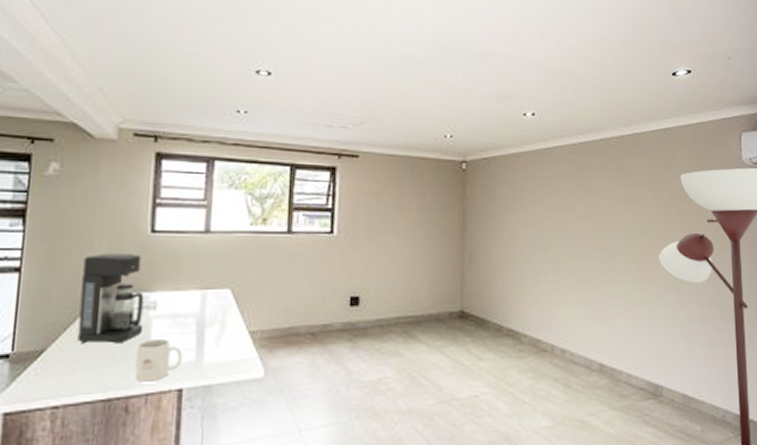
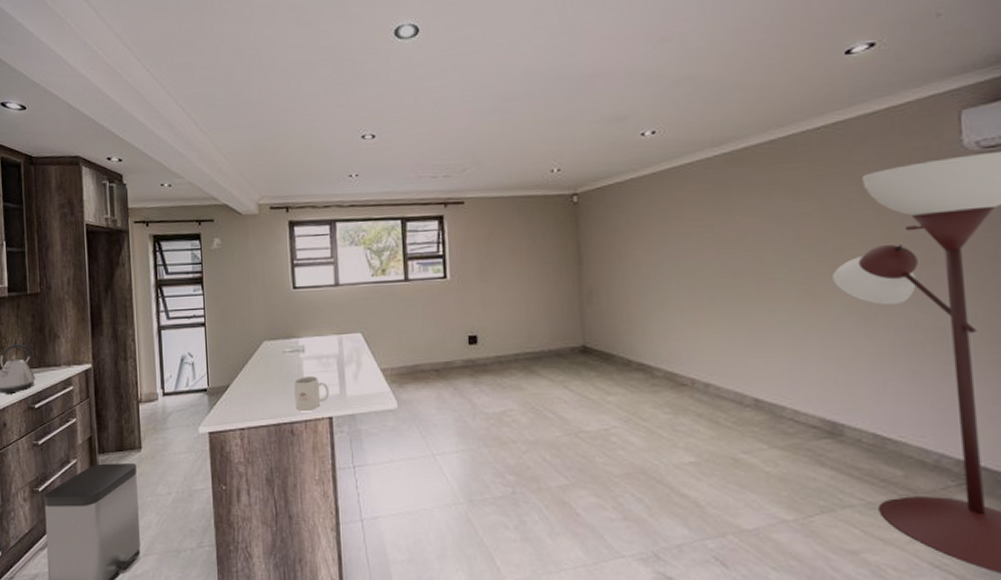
coffee maker: present [77,253,144,344] -> none [247,307,297,380]

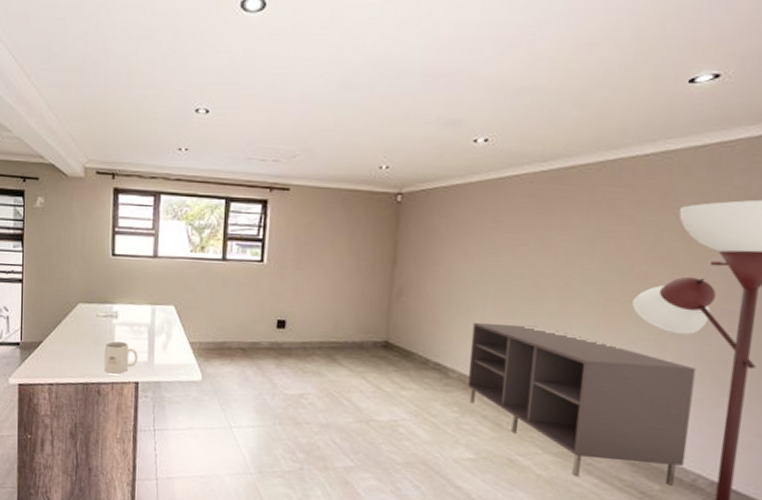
tv stand: none [671,313,923,471] -> present [467,322,696,486]

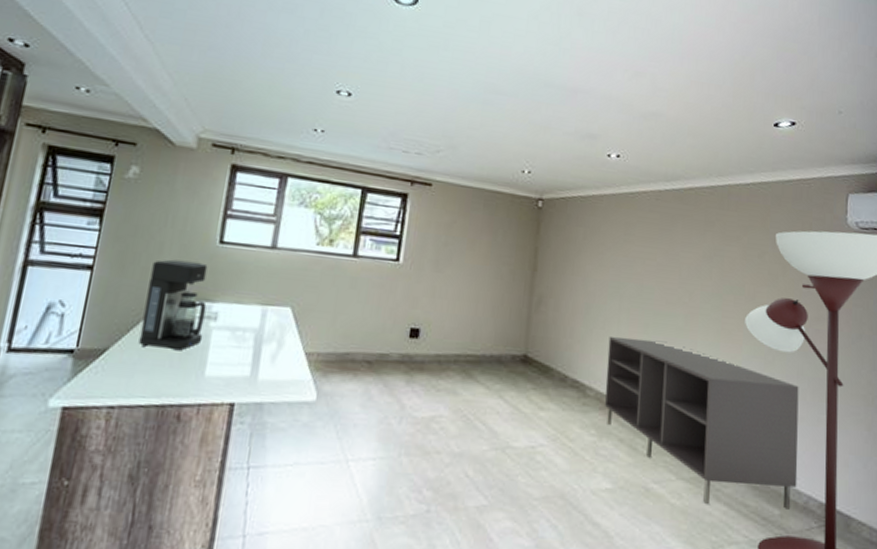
coffee maker: none [63,271,109,342] -> present [138,259,208,351]
mug: present [103,341,139,375] -> none [189,350,238,394]

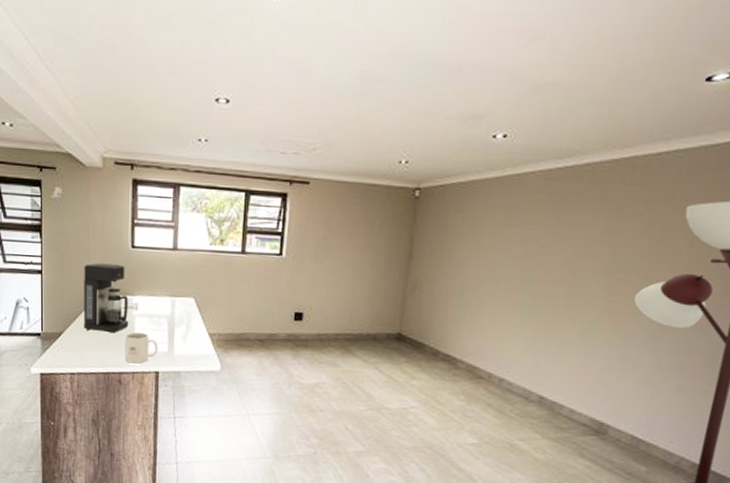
mug: none [189,350,238,394] -> present [124,332,159,365]
tv stand: present [604,335,799,510] -> none [474,315,688,468]

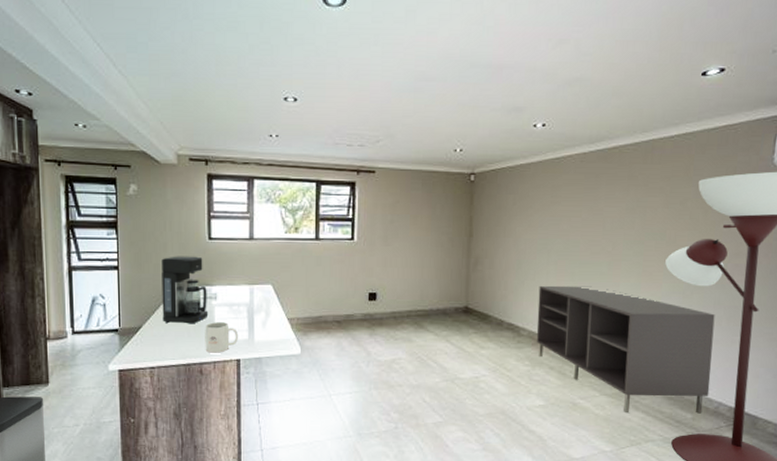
tv stand: none [474,315,688,468] -> present [536,285,715,414]

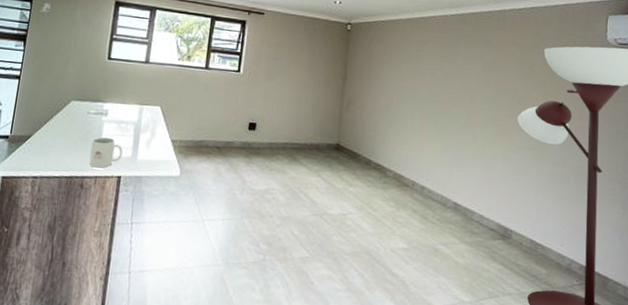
coffee maker: present [161,256,209,324] -> none [53,71,100,138]
tv stand: present [536,285,715,414] -> none [401,130,564,270]

